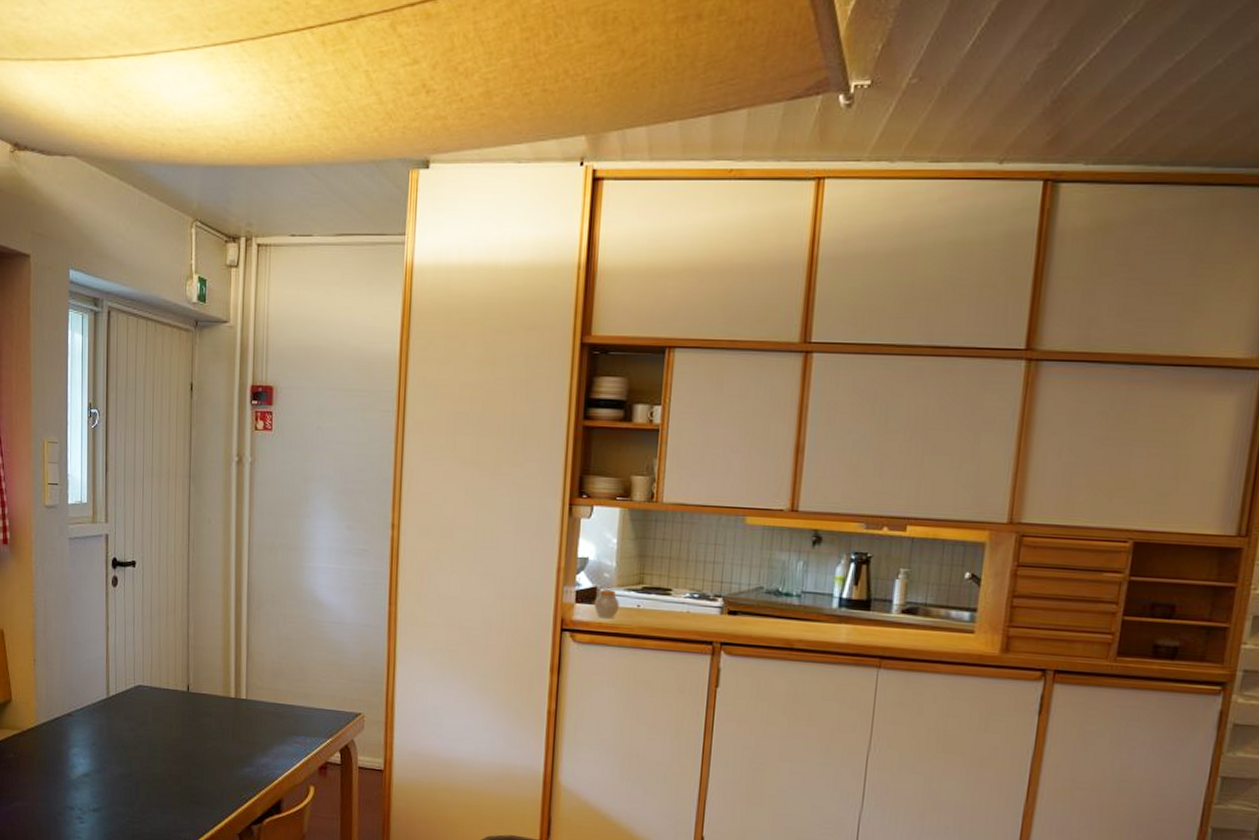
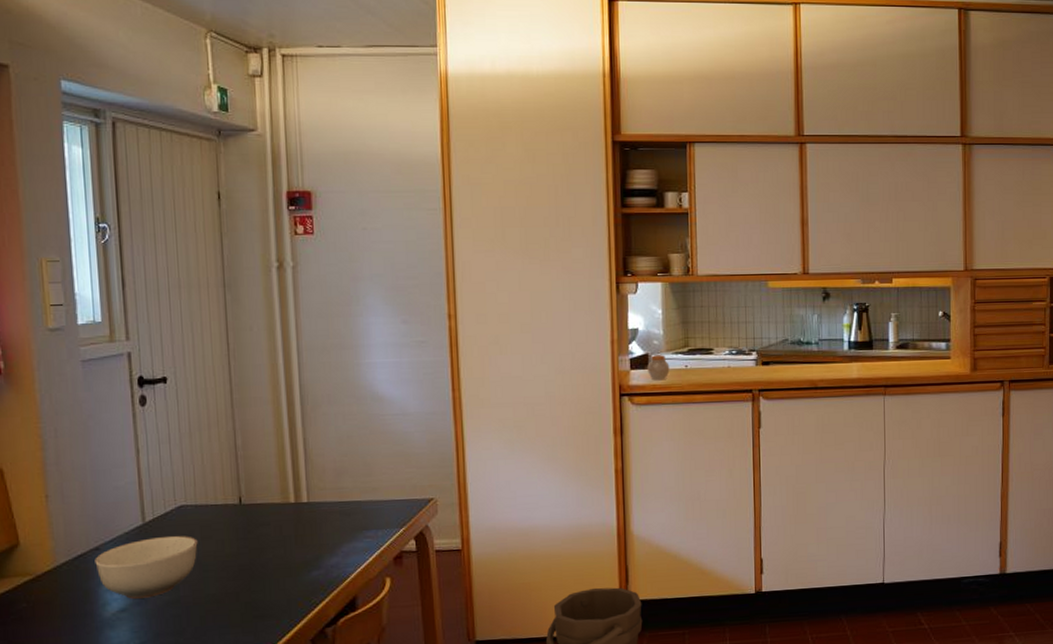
bowl: none [67,711,150,767] -> present [95,535,198,599]

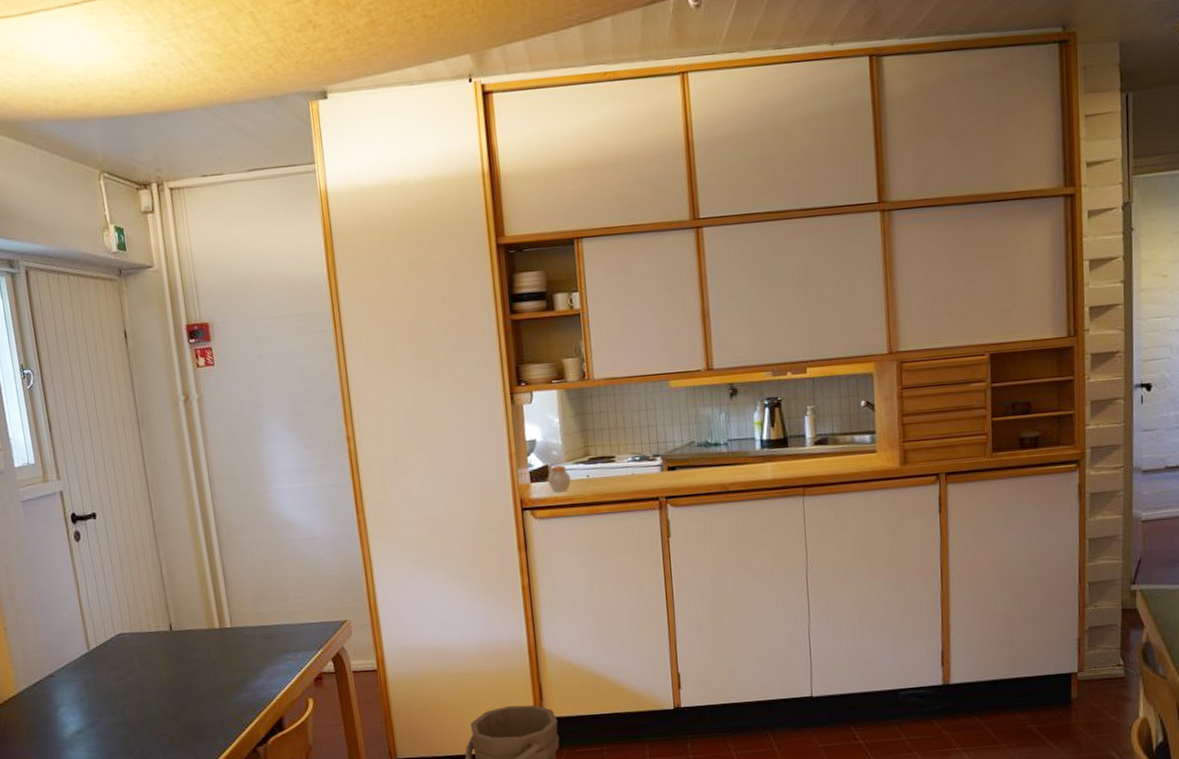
bowl: present [95,535,198,599] -> none [50,661,138,721]

